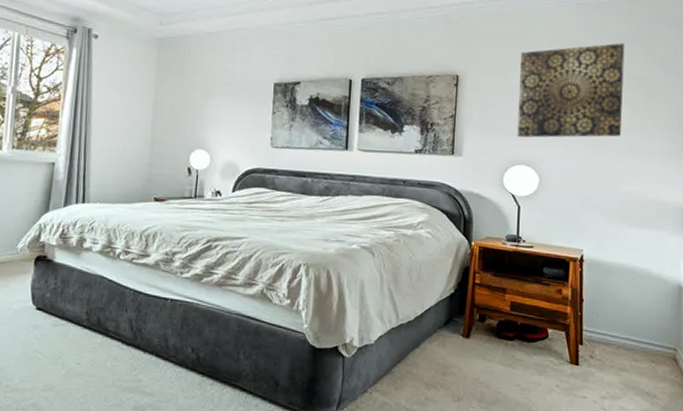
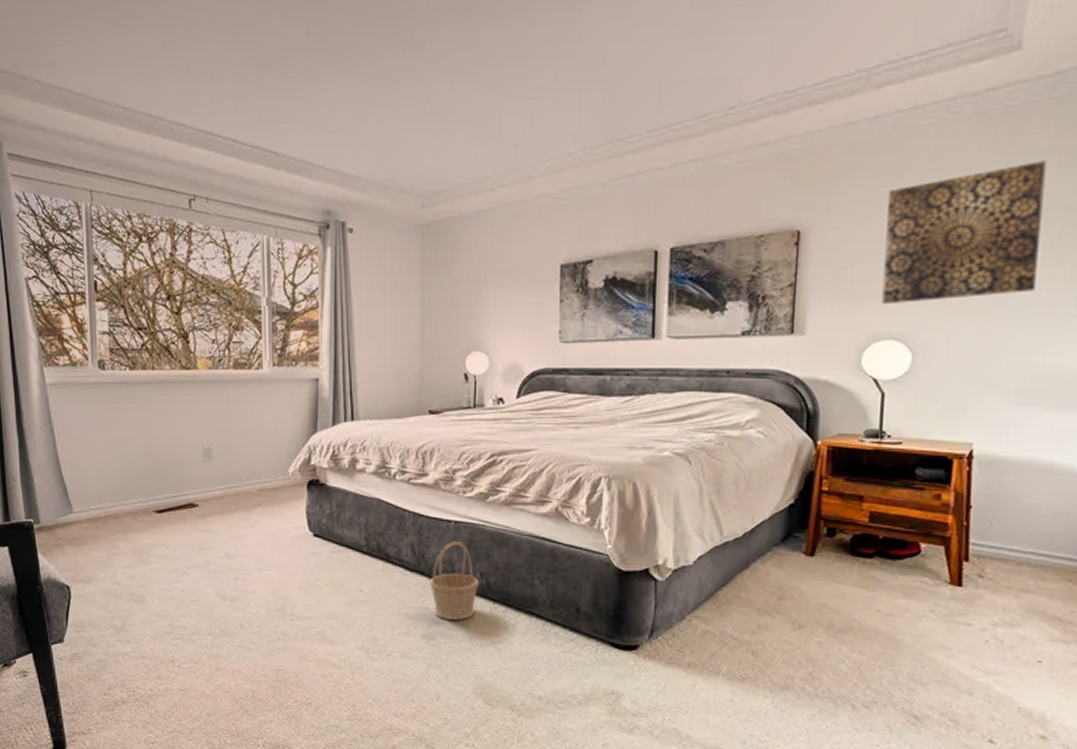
basket: none [143,318,191,392] -> present [429,541,480,620]

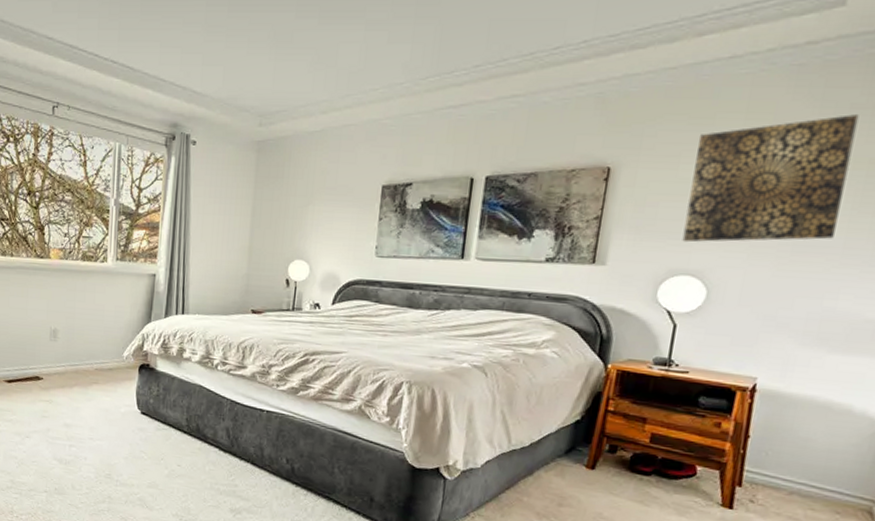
basket: present [429,541,480,620] -> none [239,428,285,499]

